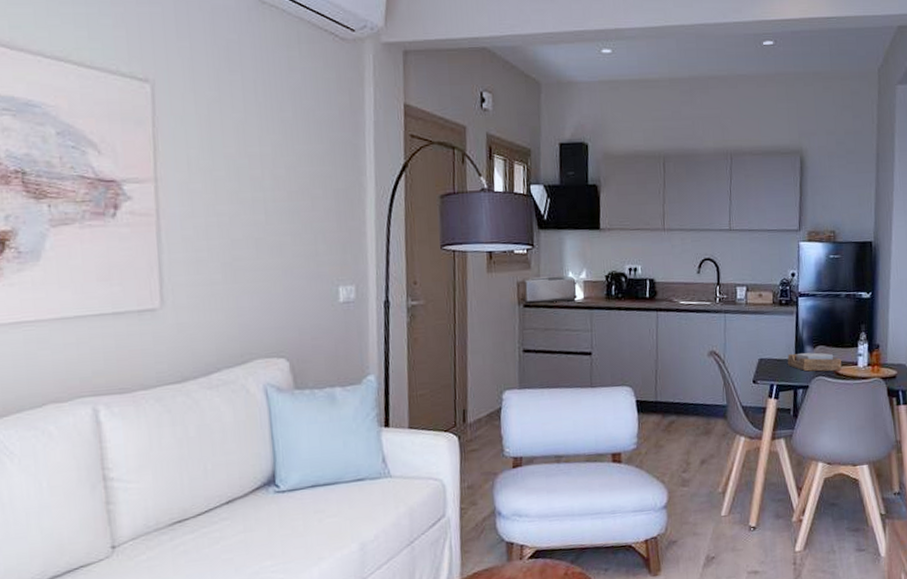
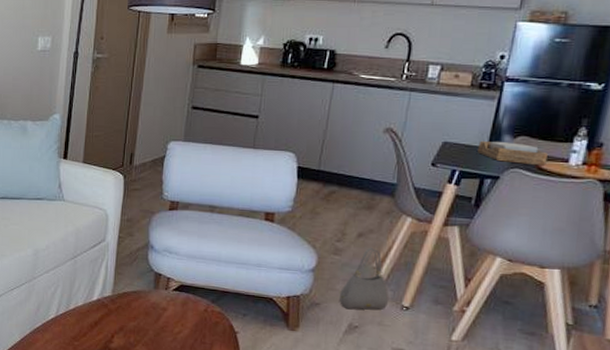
toaster: present [522,276,578,305] -> none [198,41,254,67]
handbag: none [693,473,738,541] -> present [339,248,389,310]

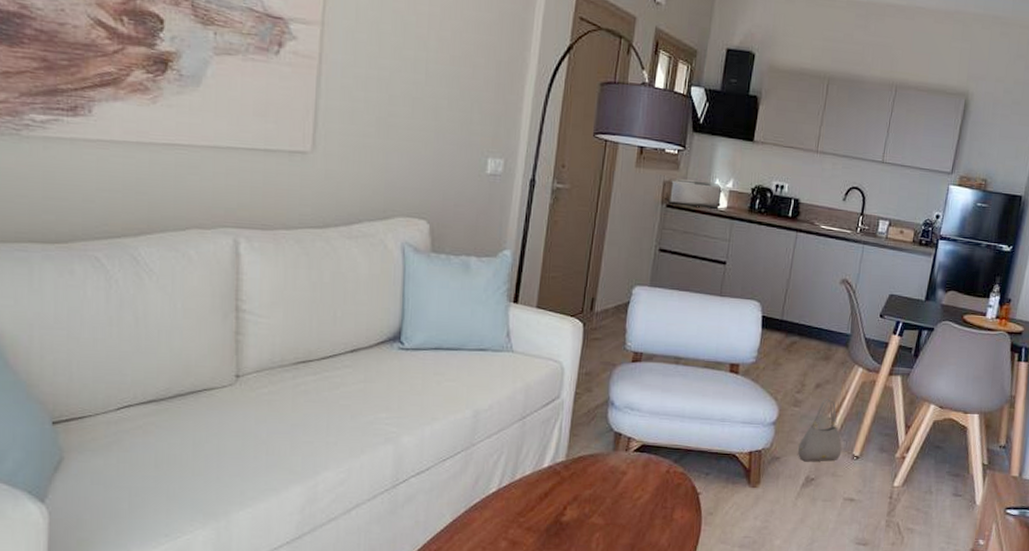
toaster: none [198,41,254,67] -> present [667,178,723,210]
napkin holder: present [478,140,548,166] -> none [917,294,971,319]

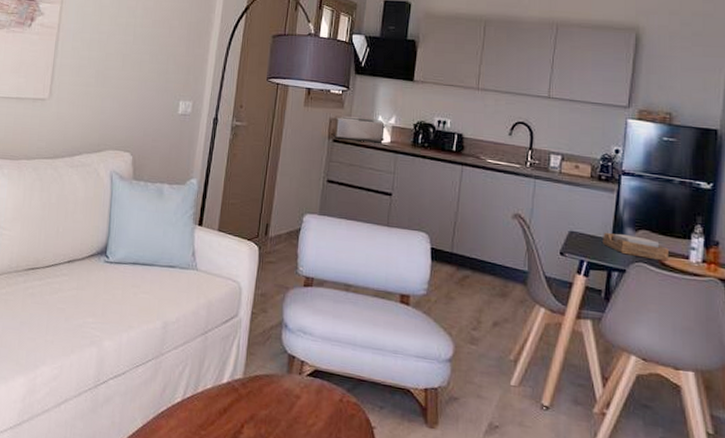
handbag: present [798,399,842,462] -> none [478,339,528,409]
napkin holder: none [917,294,971,319] -> present [603,232,669,261]

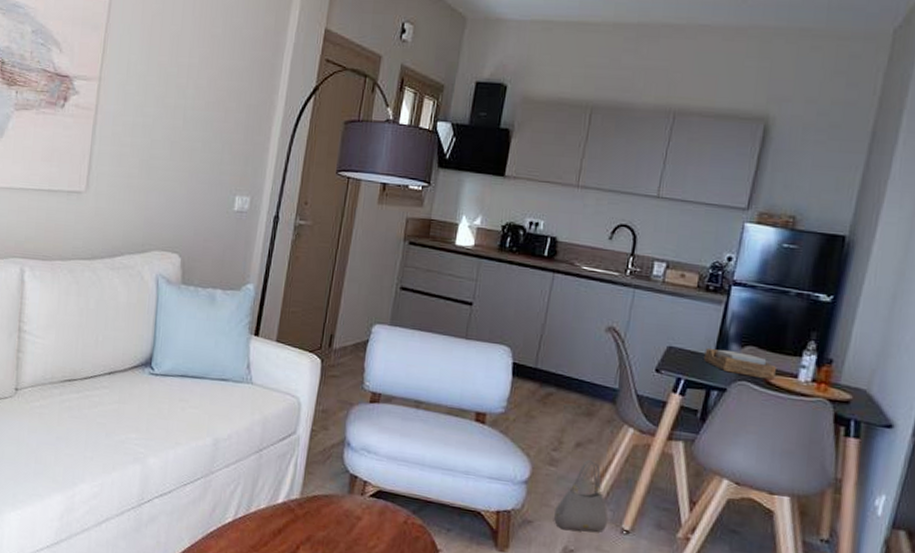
toaster: present [333,116,386,144] -> none [410,215,470,248]
handbag: none [478,339,528,409] -> present [554,460,608,533]

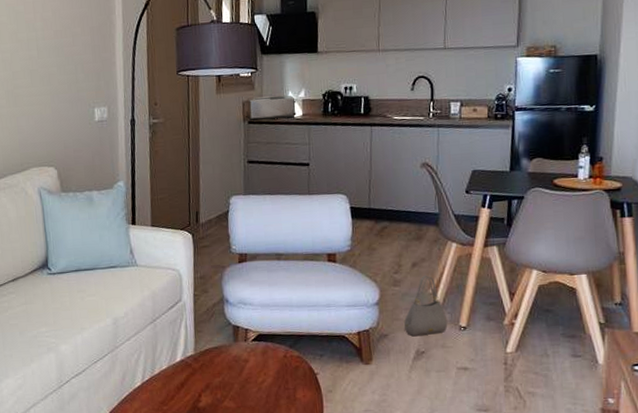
toaster: none [410,215,470,248] -> present [247,95,297,121]
napkin holder: present [704,347,776,380] -> none [502,164,560,184]

